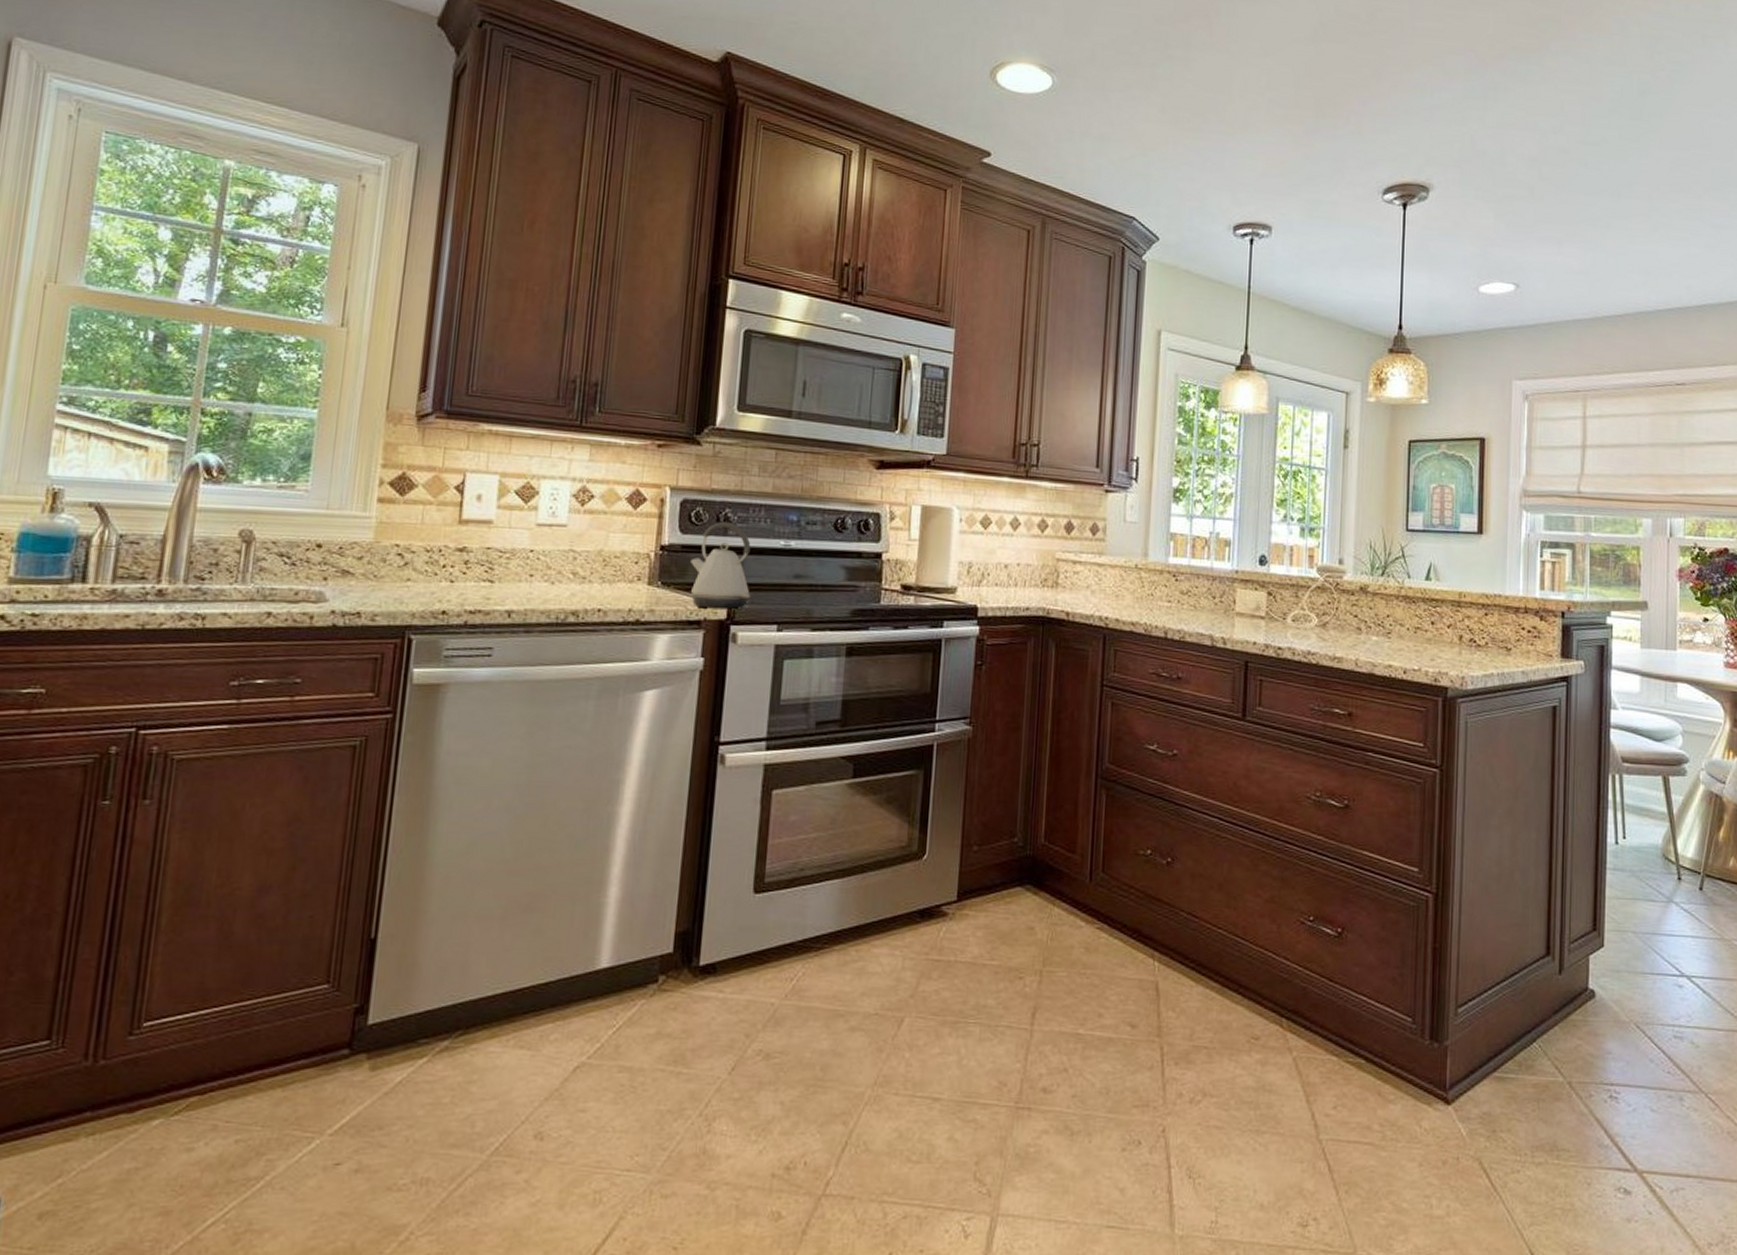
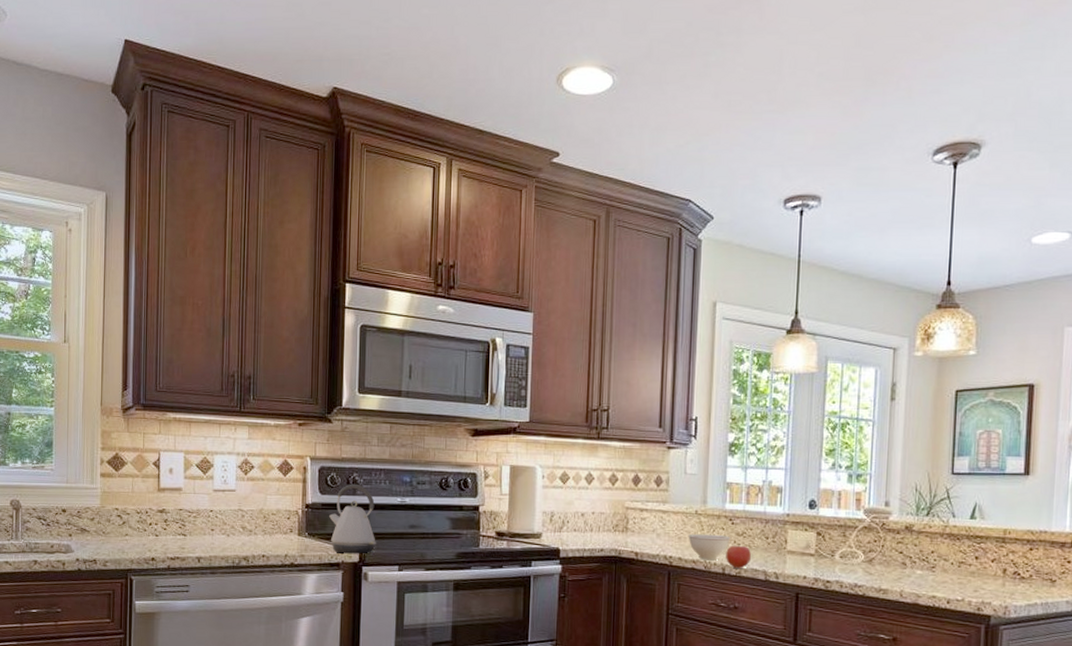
bowl: none [1126,591,1174,623] -> present [688,533,731,561]
apple: none [1168,604,1197,633] -> present [726,544,752,569]

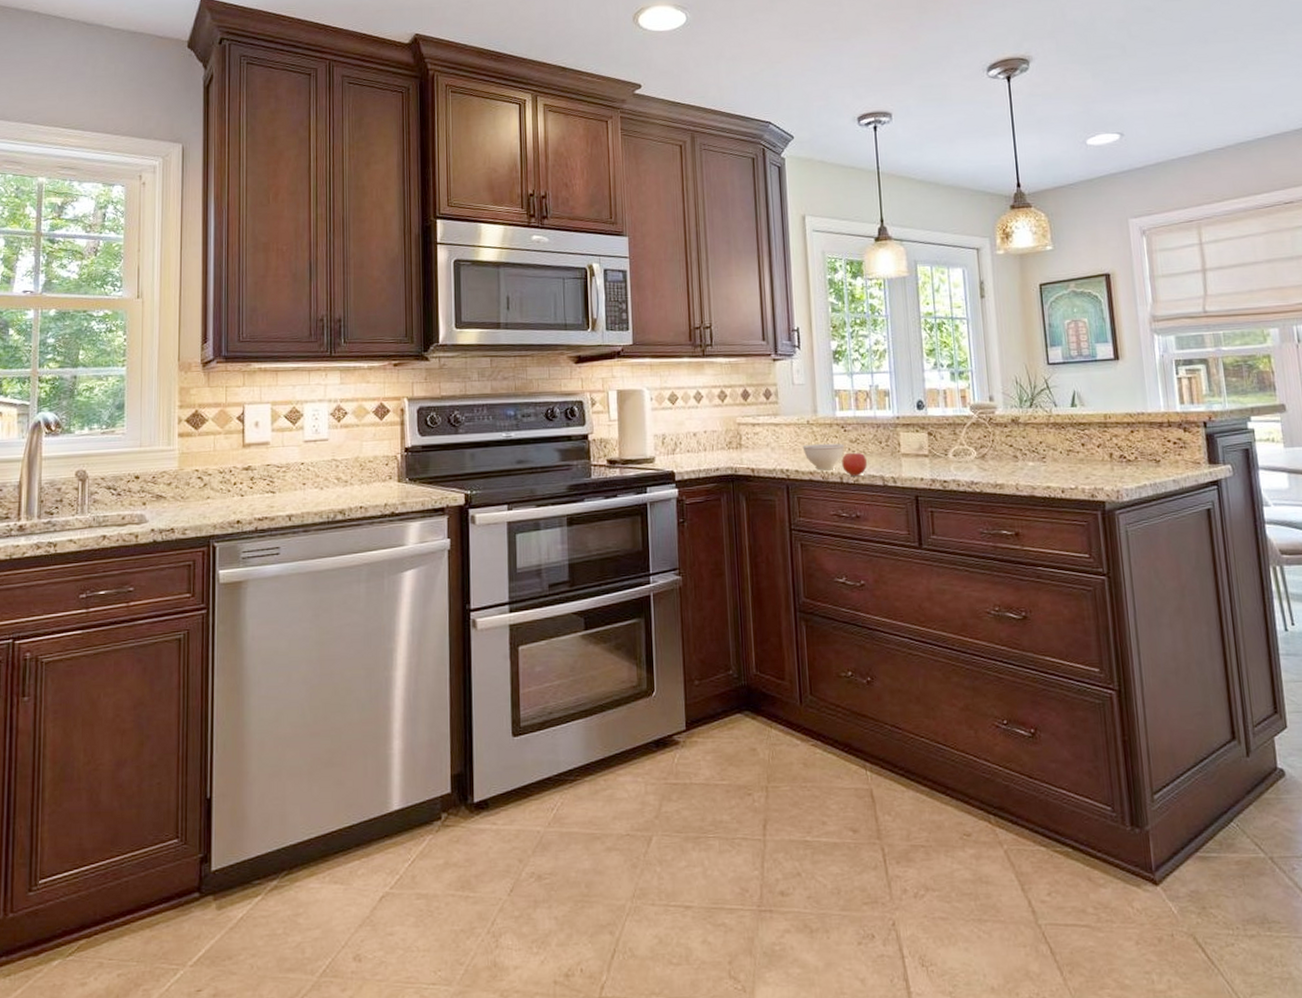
kettle: present [329,483,377,555] -> none [431,422,484,498]

